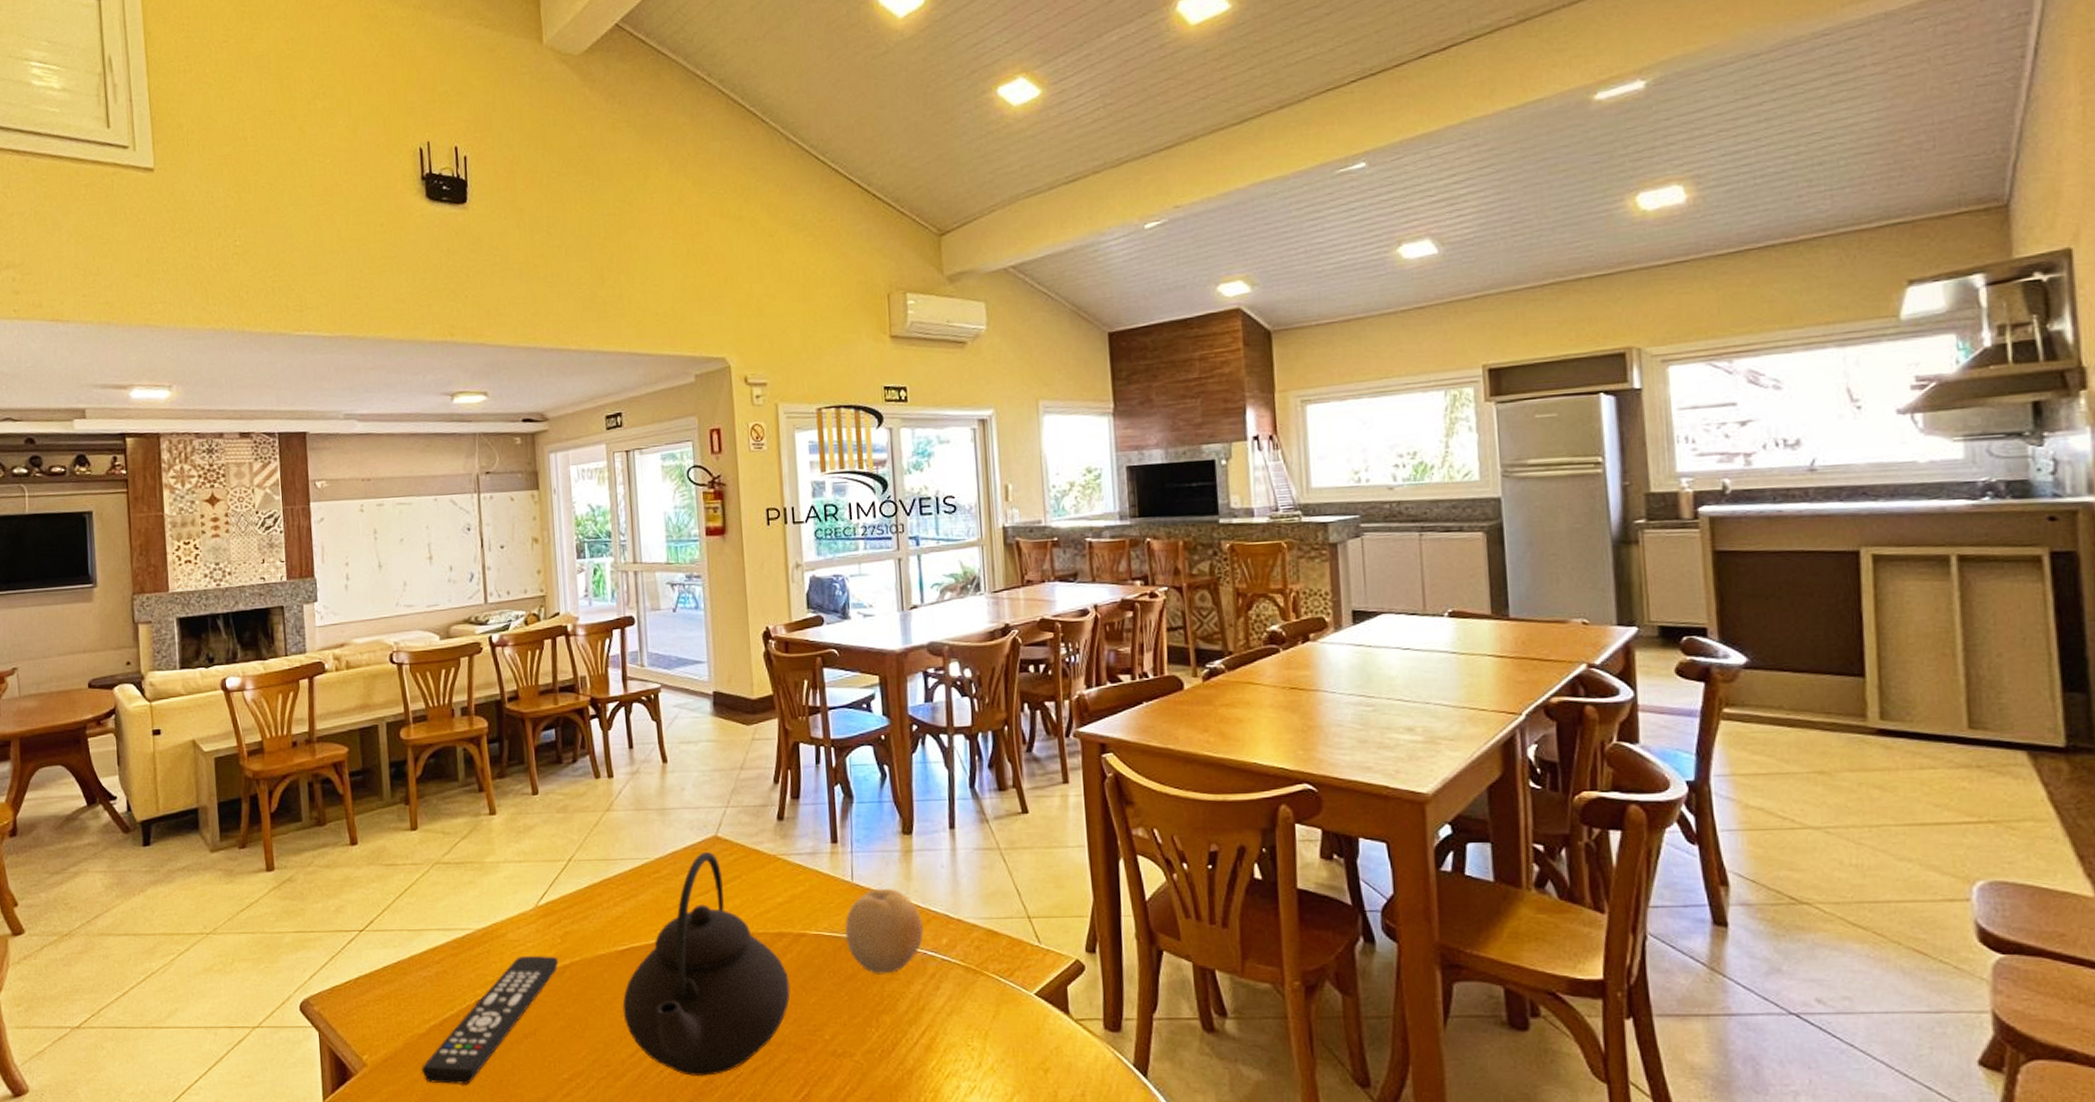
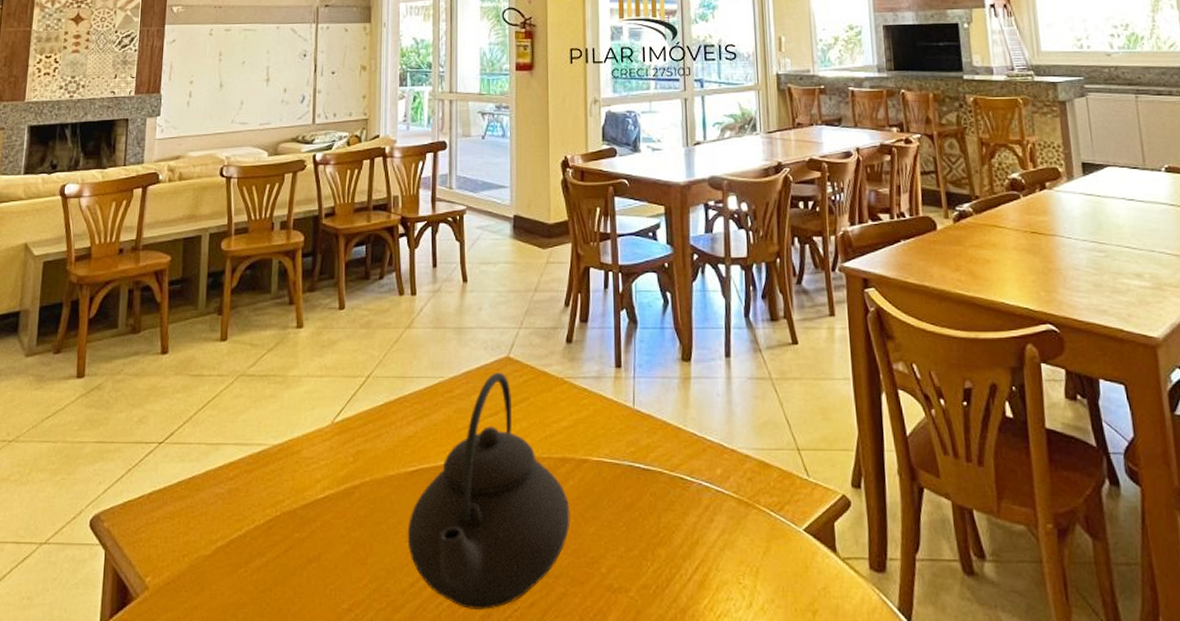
remote control: present [421,956,559,1085] -> none [202,475,349,614]
fruit: present [845,888,924,974] -> none [625,415,699,505]

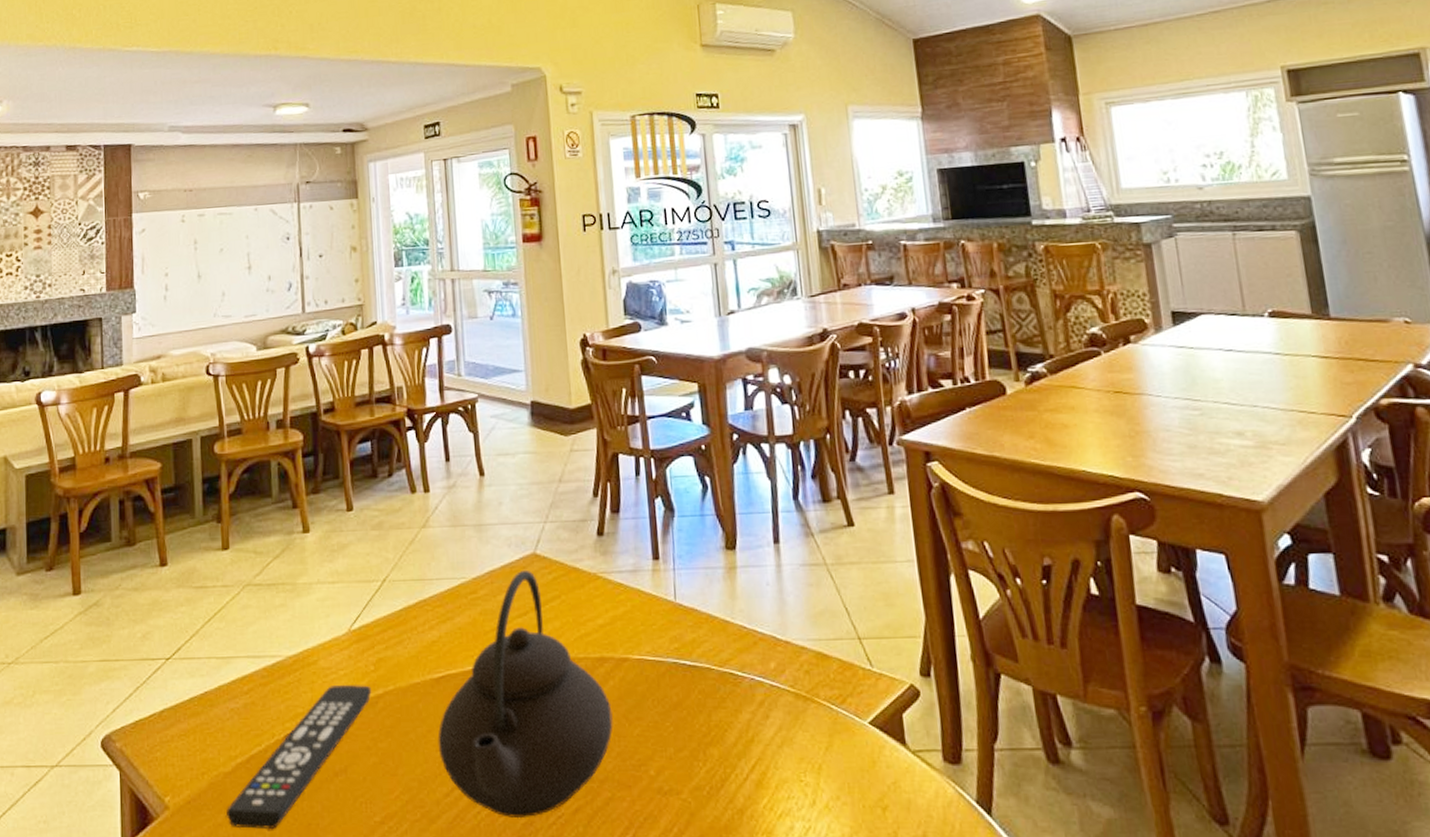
remote control: none [202,475,349,614] -> present [225,685,372,830]

